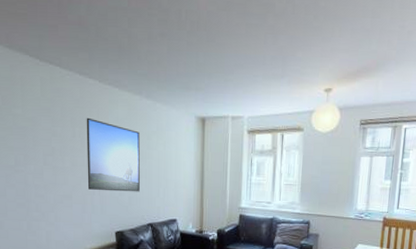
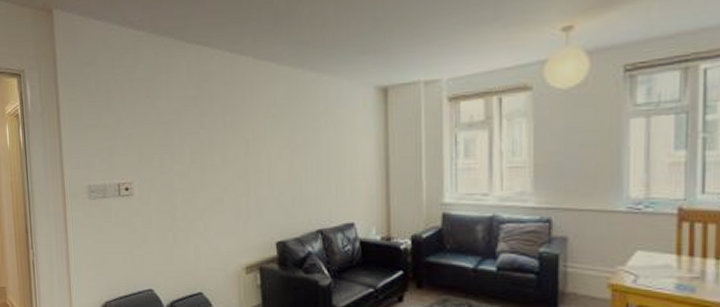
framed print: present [86,117,140,192] -> none [238,102,305,191]

